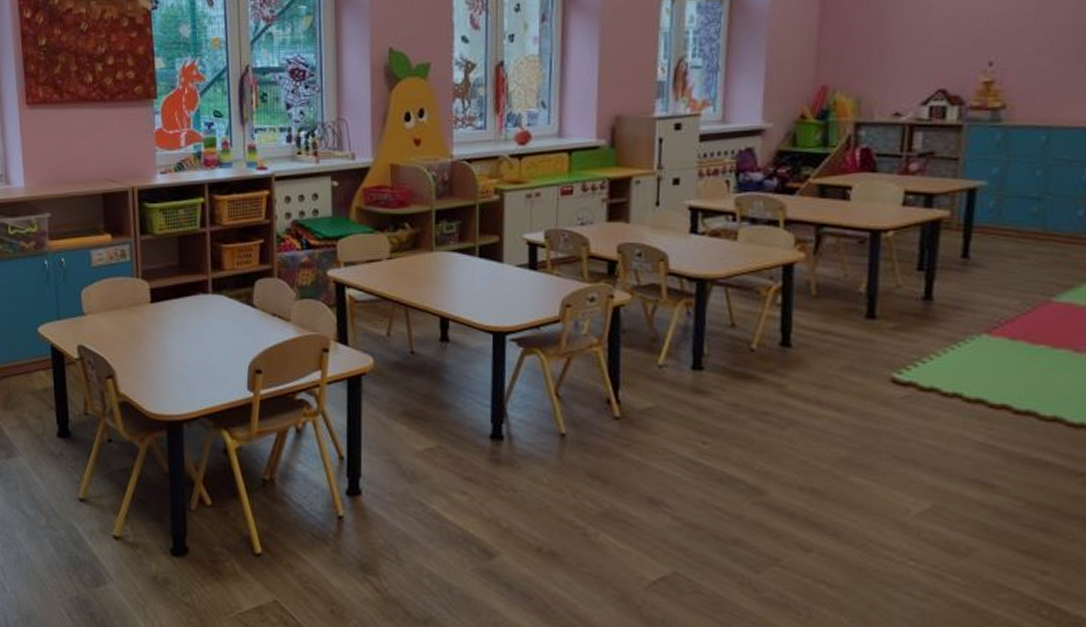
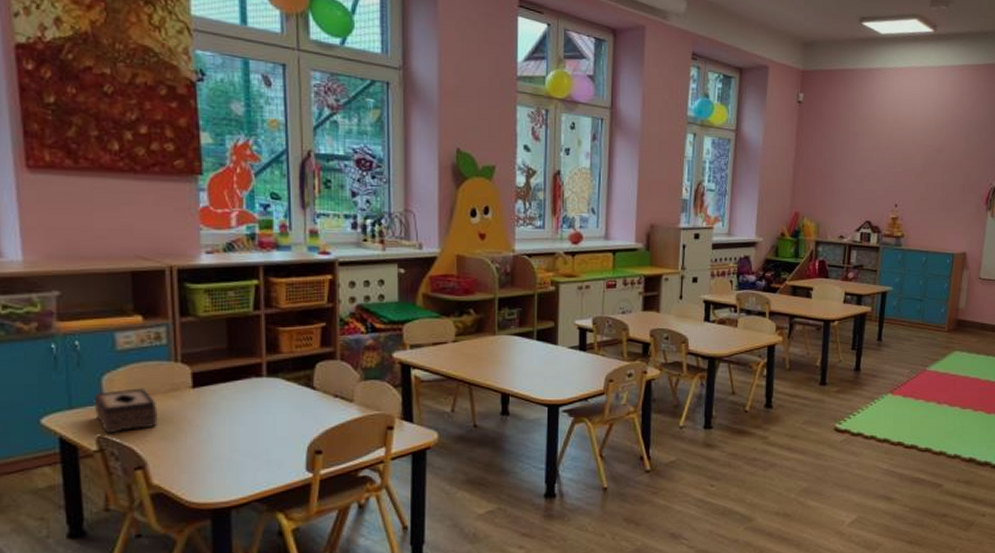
tissue box: none [75,302,124,344] -> present [93,388,158,434]

